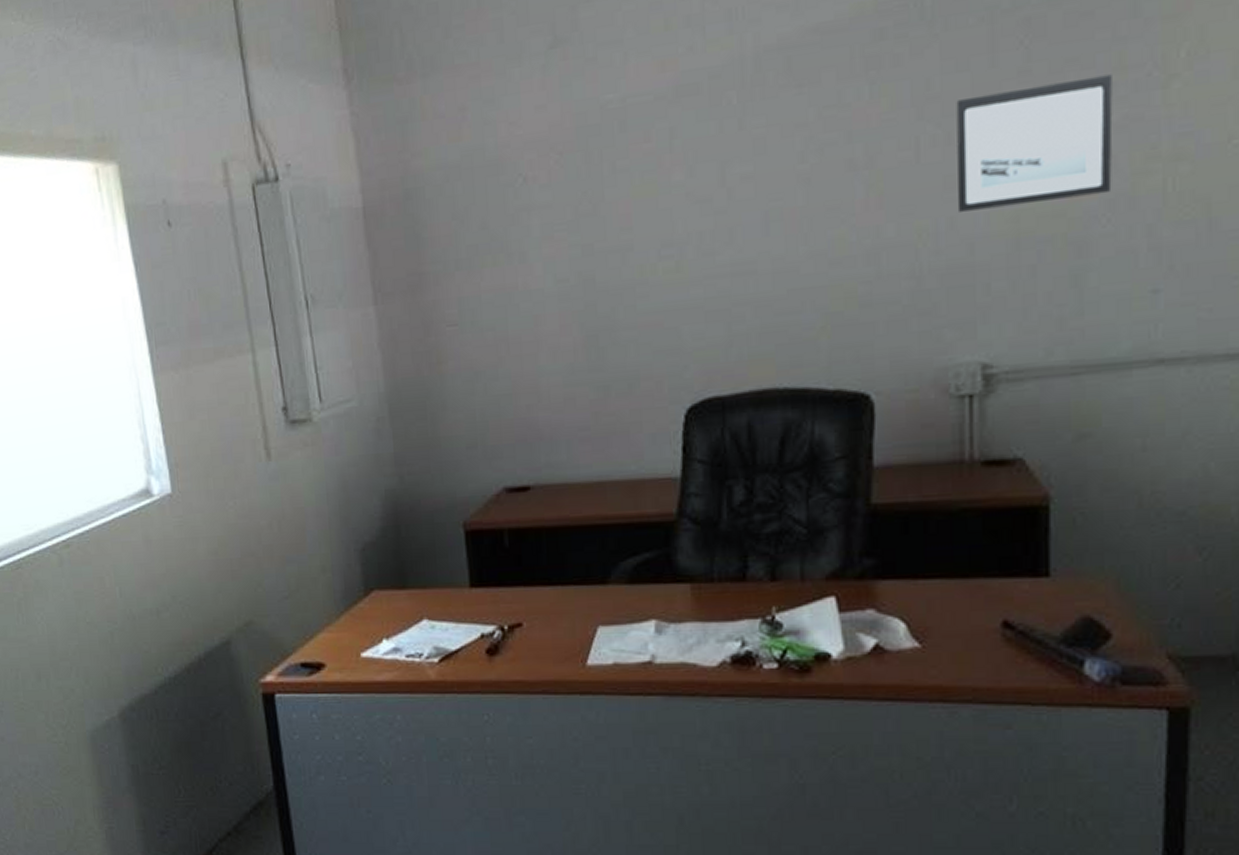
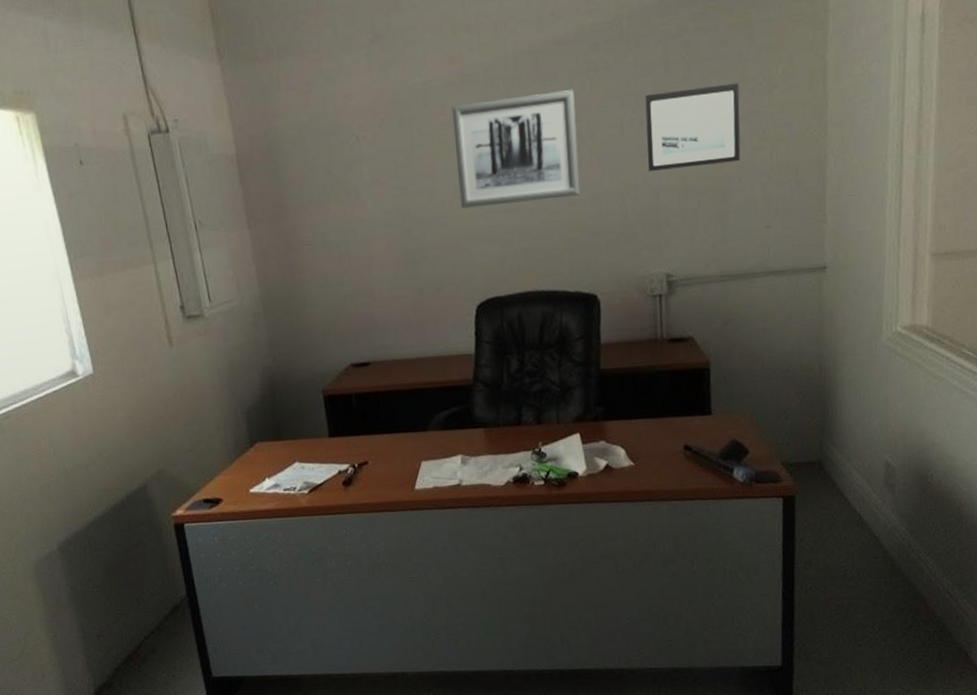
wall art: none [660,97,848,273] -> present [451,89,579,209]

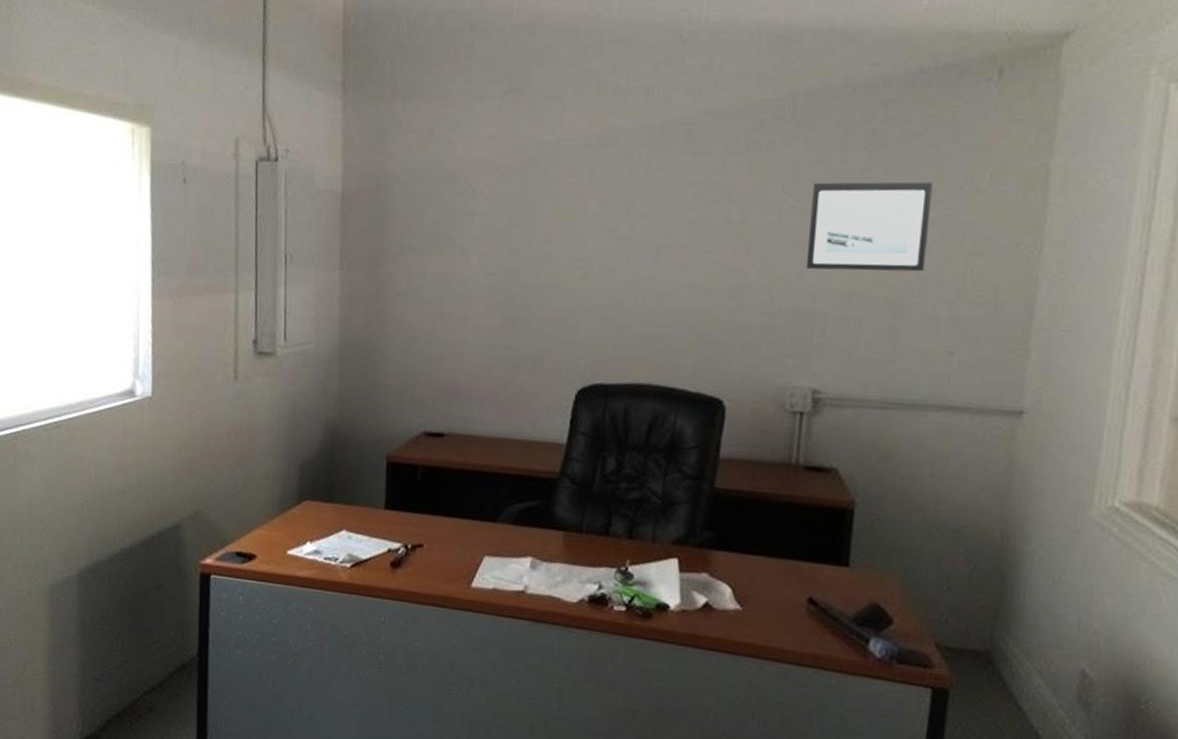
wall art: present [451,89,579,209] -> none [577,166,728,285]

